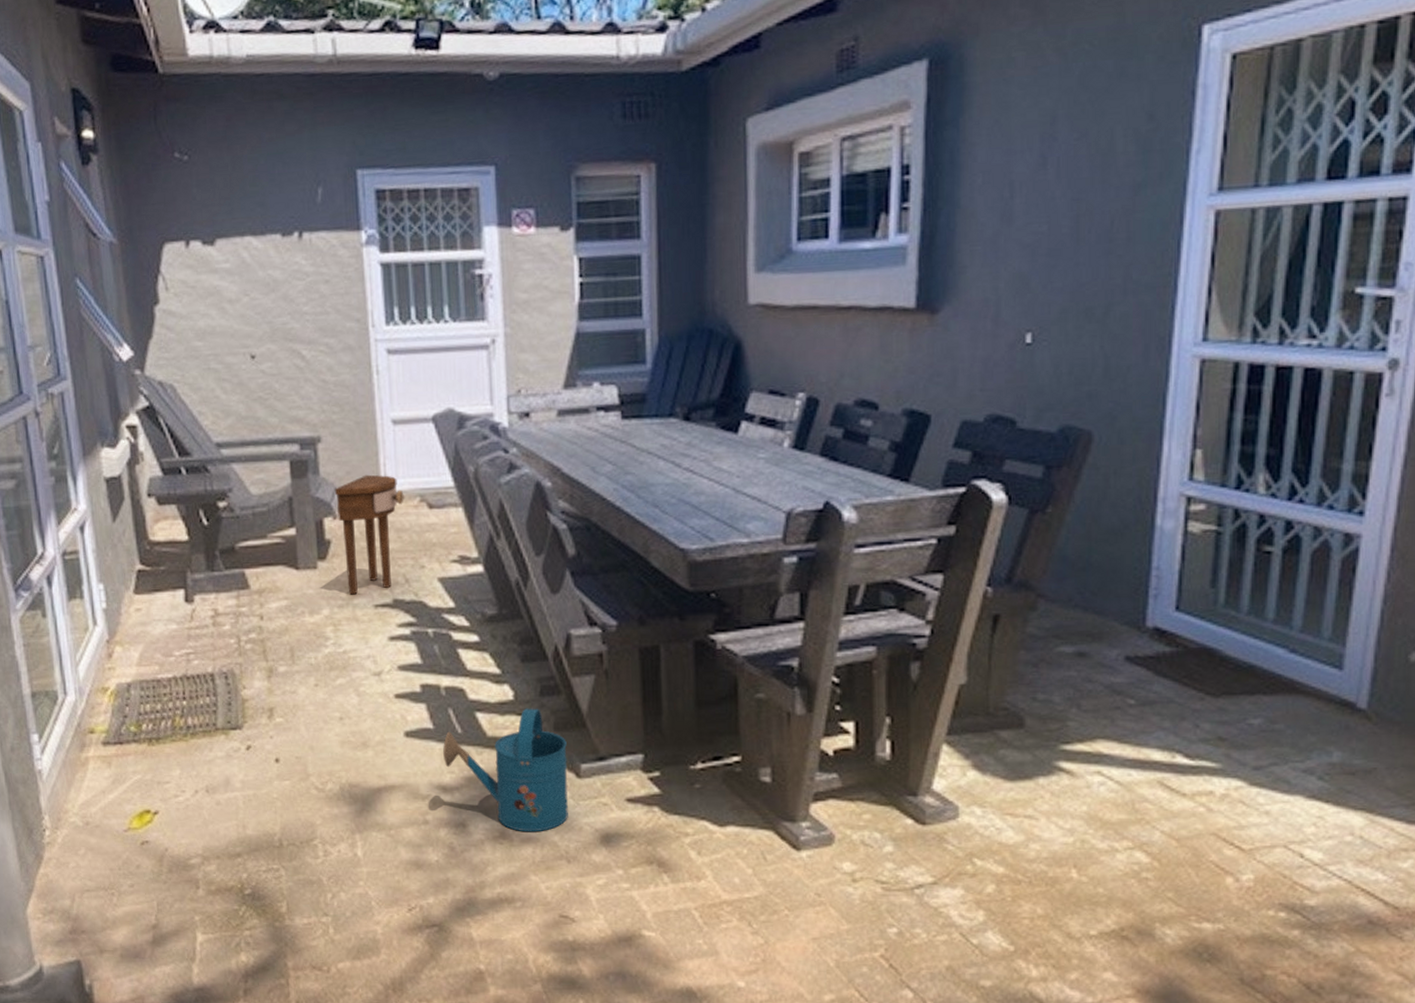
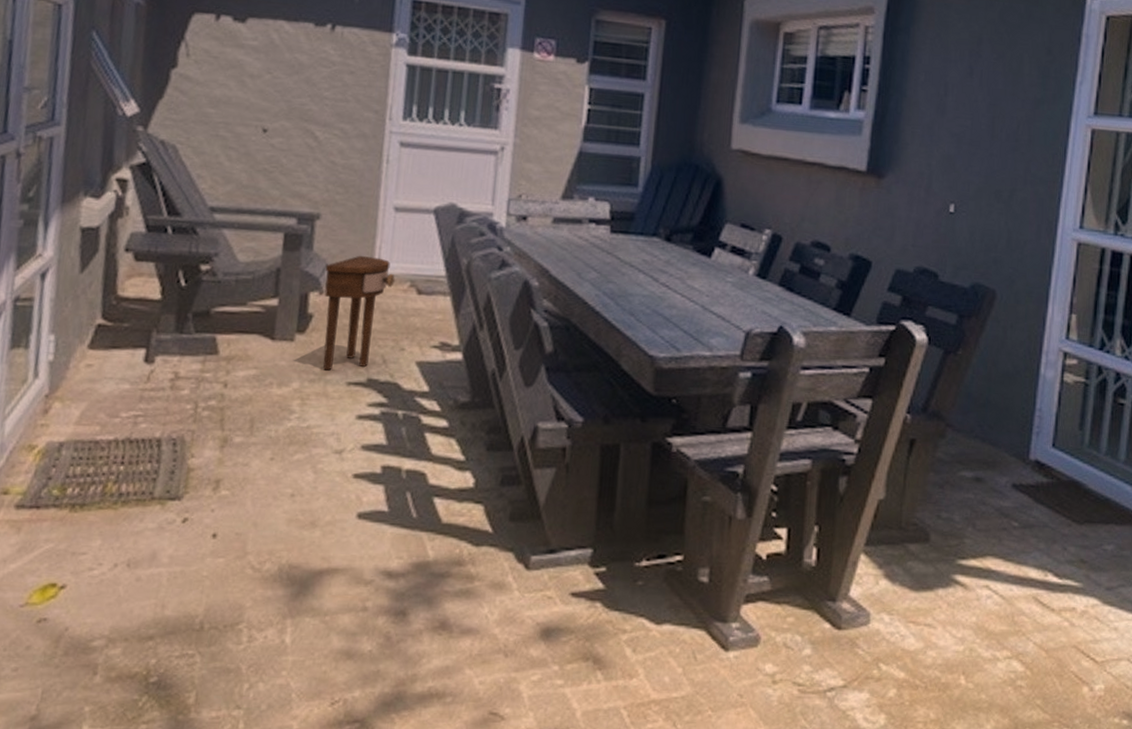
watering can: present [443,708,568,832] -> none [393,496,520,624]

